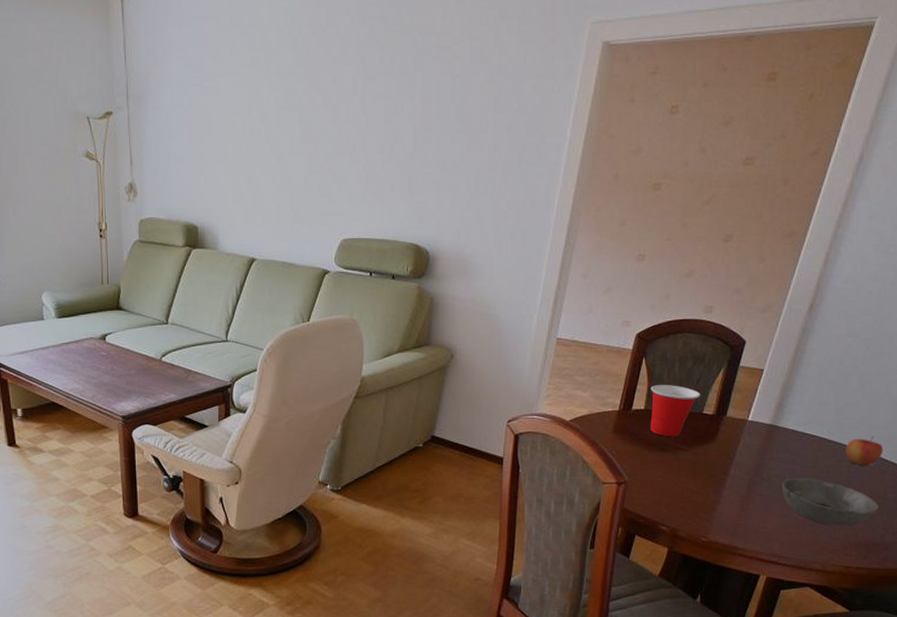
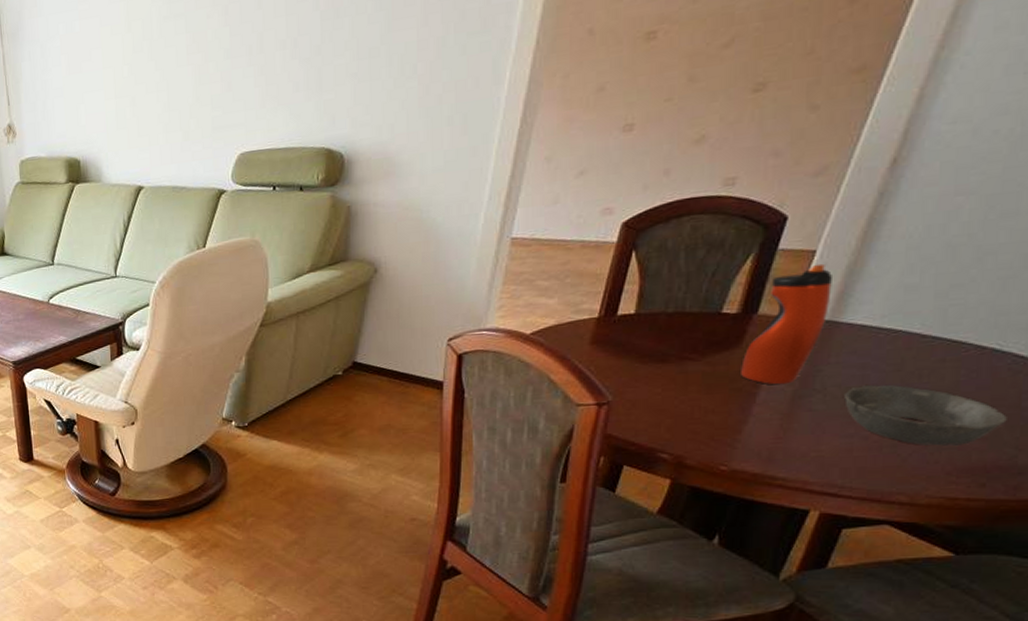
cup: present [650,385,701,437] -> none [643,281,718,345]
water bottle: none [715,380,774,474] -> present [741,263,832,385]
apple: present [845,436,884,467] -> none [950,324,1017,367]

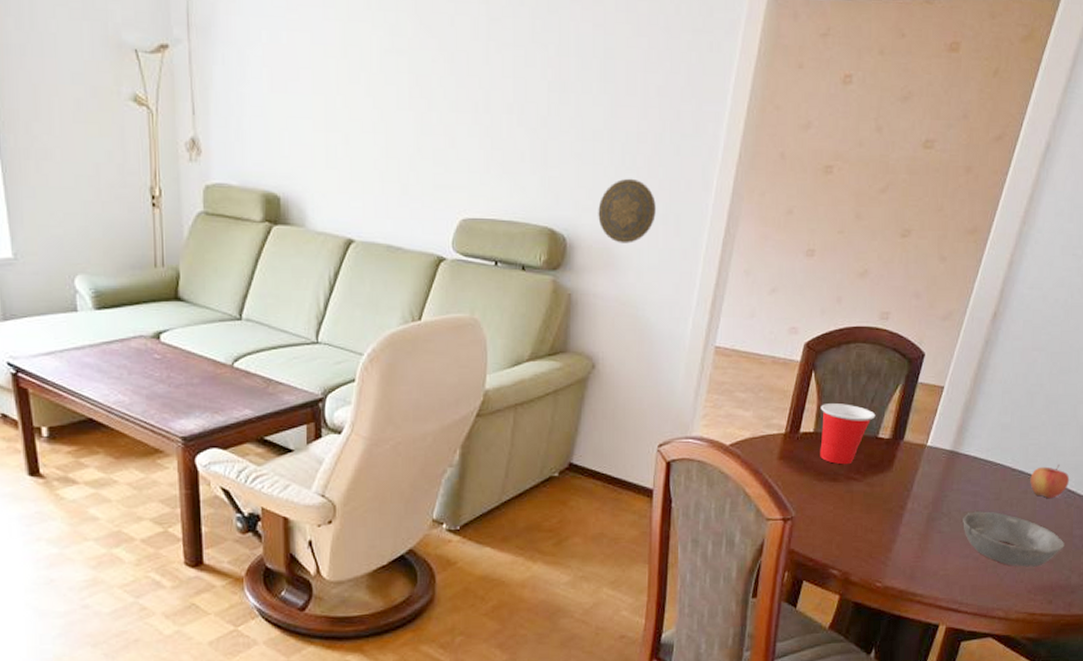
decorative plate: none [376,86,440,152] -> present [598,178,656,243]
cup: none [643,281,718,345] -> present [820,404,876,465]
water bottle: present [741,263,832,385] -> none [892,399,955,508]
apple: none [950,324,1017,367] -> present [1030,464,1070,499]

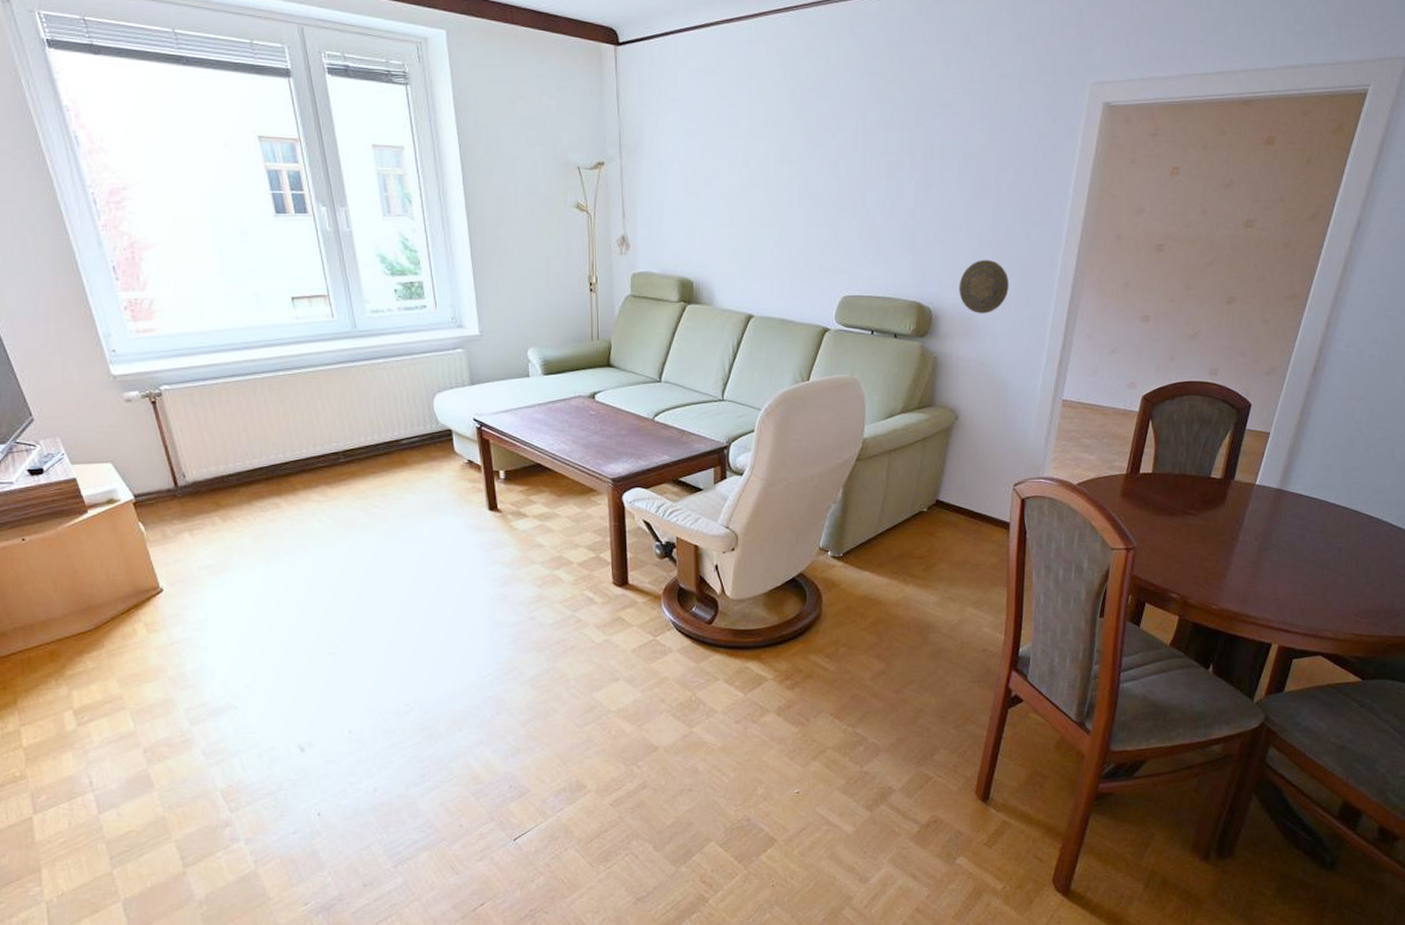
cup: present [820,404,876,465] -> none [1158,448,1208,501]
bowl: present [963,511,1064,567] -> none [1291,542,1387,593]
apple: present [1030,464,1070,499] -> none [1353,500,1390,532]

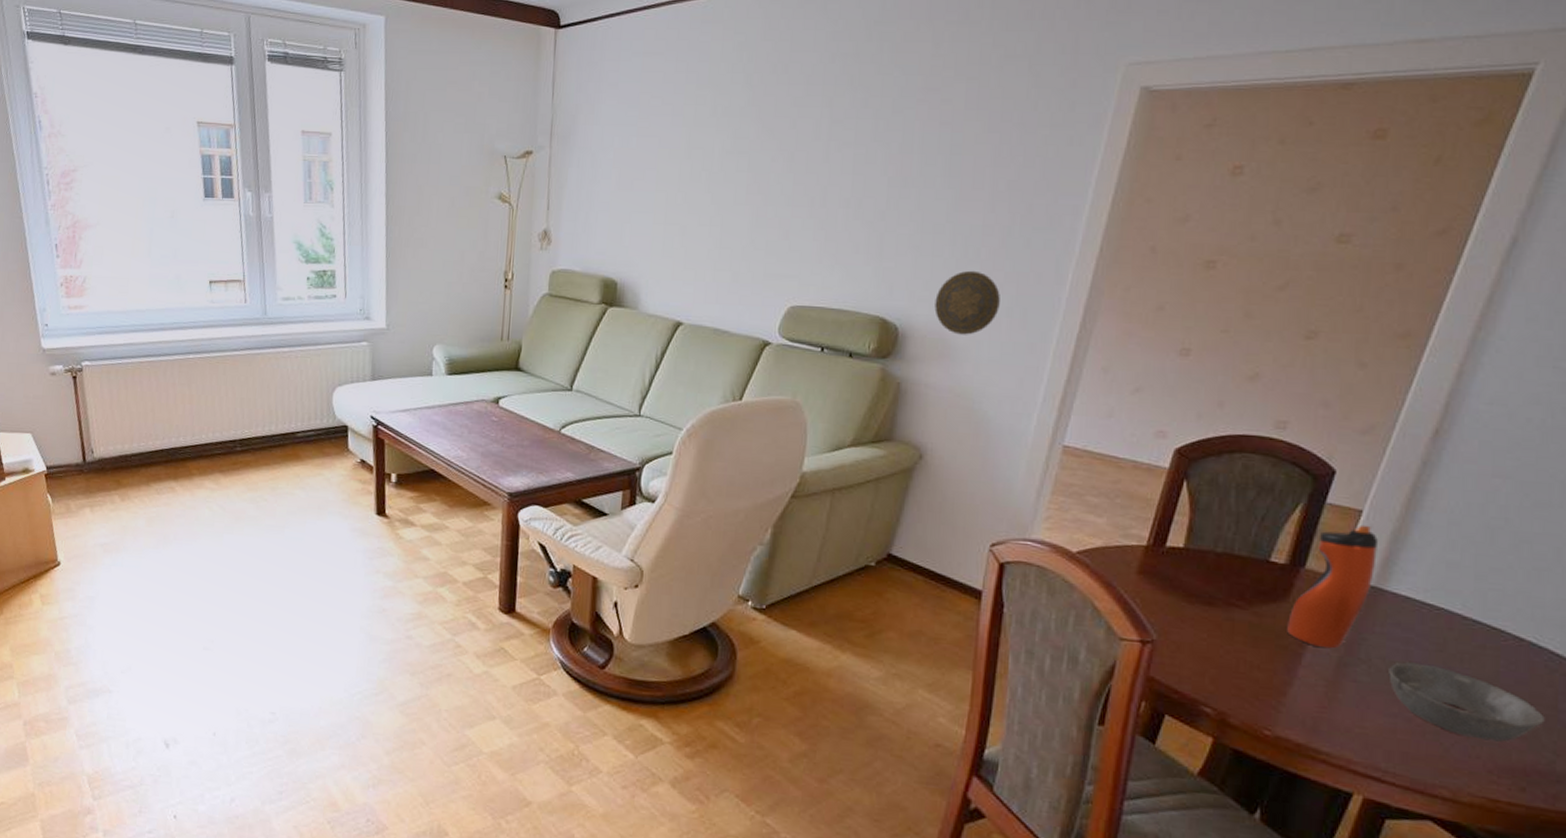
water bottle: none [1224,443,1280,539] -> present [1287,525,1378,649]
bowl: none [1291,542,1387,593] -> present [1388,662,1545,742]

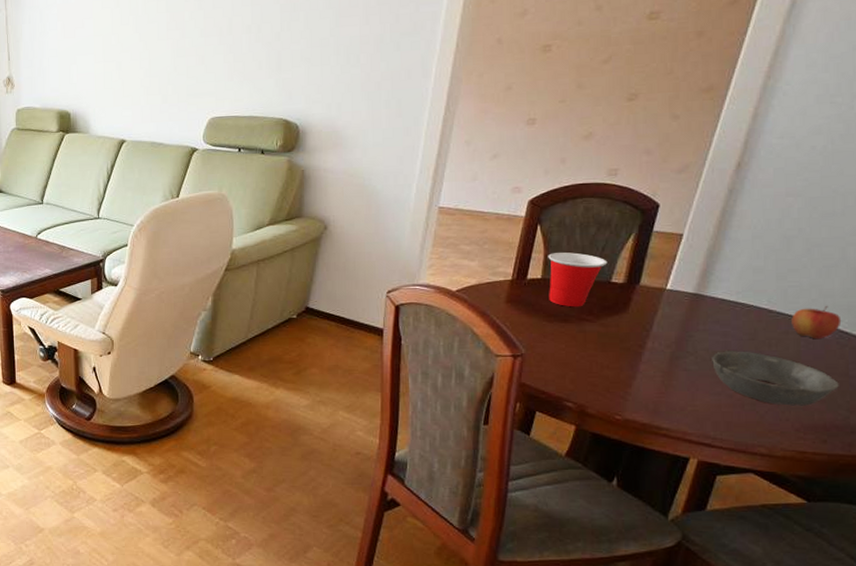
decorative plate: present [934,270,1000,335] -> none [326,73,379,127]
cup: none [1191,517,1267,589] -> present [548,252,608,307]
water bottle: present [1287,525,1378,649] -> none [629,245,697,347]
apple: none [1490,617,1552,660] -> present [791,305,842,340]

